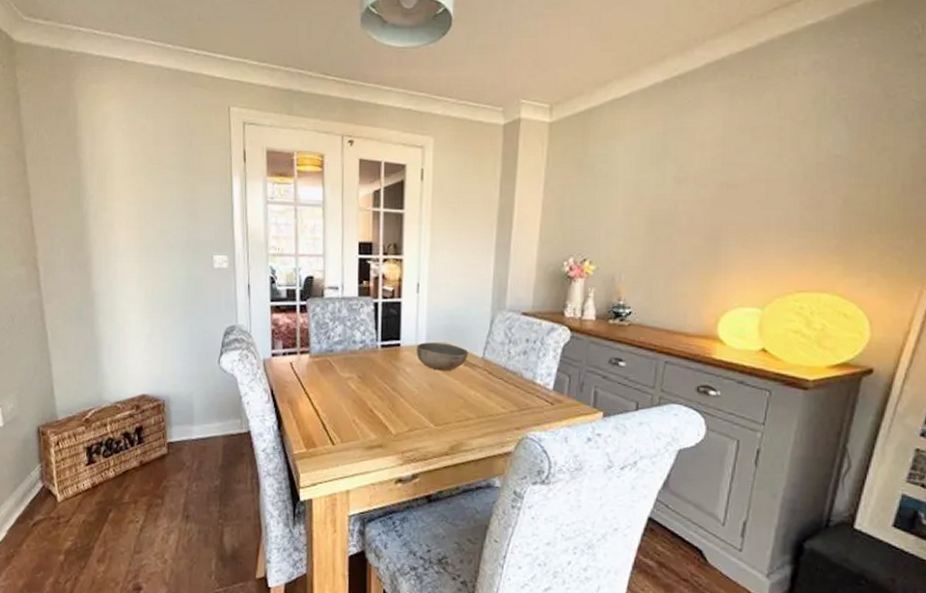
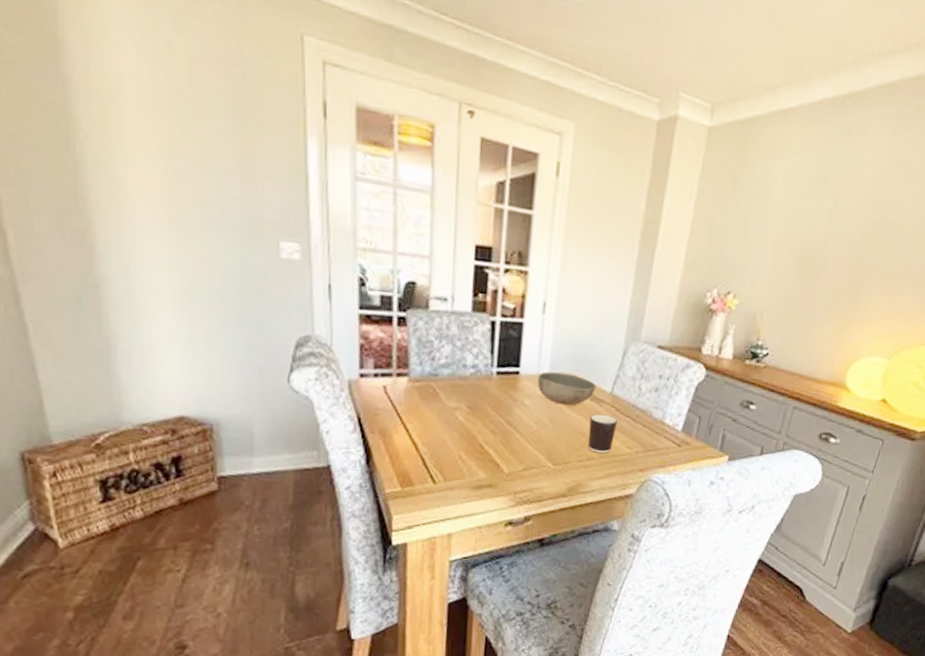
mug: none [464,377,491,414] -> present [587,414,618,454]

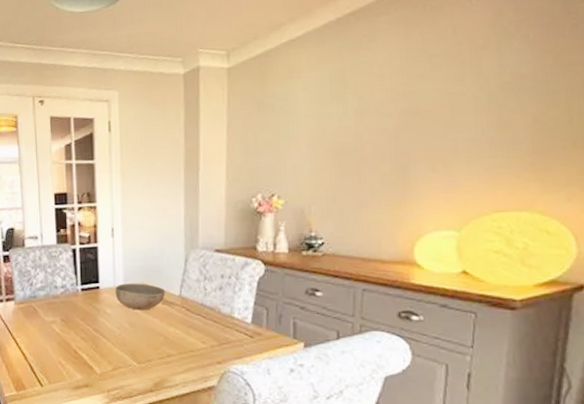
mug: present [587,414,618,454] -> none [163,315,190,350]

